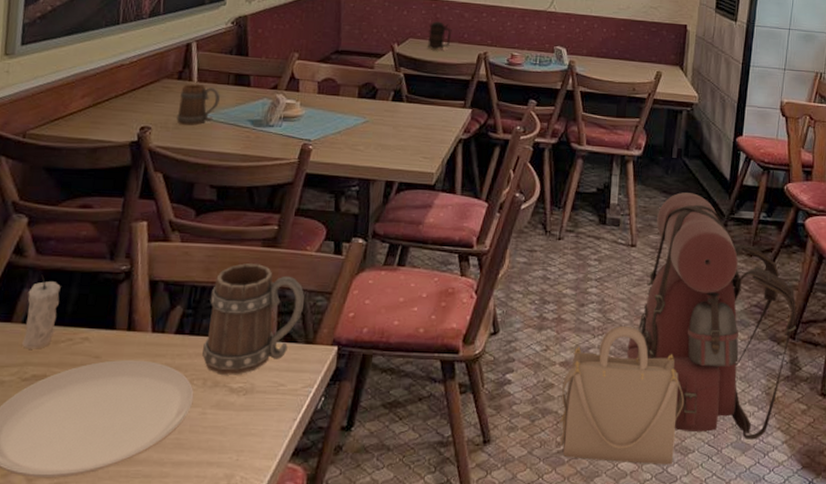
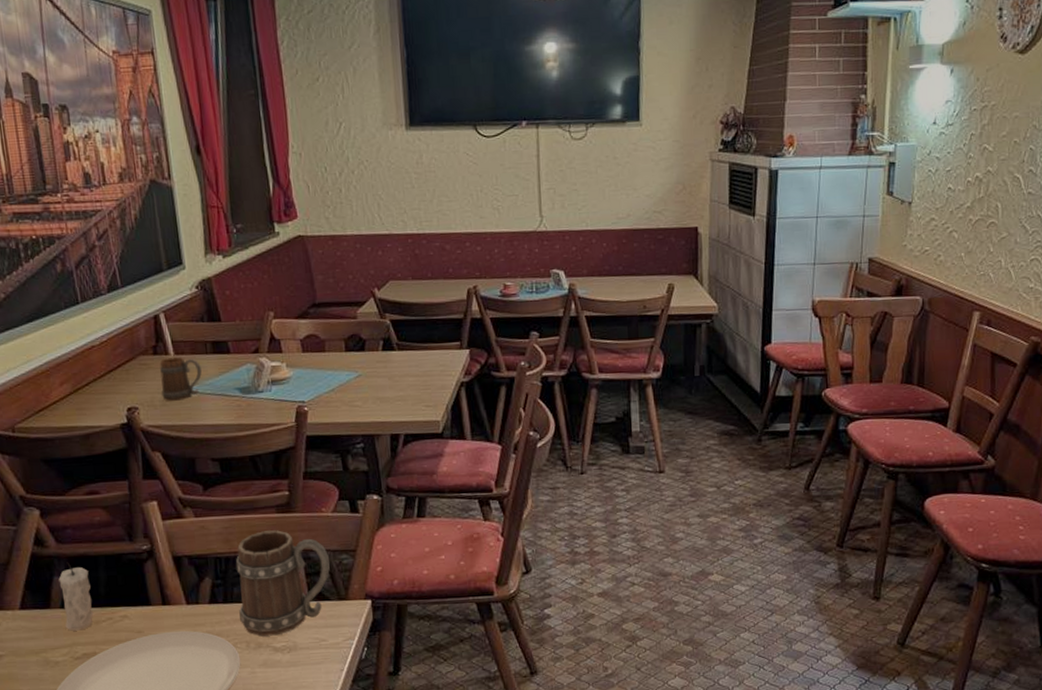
beer mug: present [426,21,452,51] -> none [409,258,435,292]
handbag: present [560,326,684,465] -> none [603,552,730,680]
backpack: present [626,192,796,440] -> none [665,411,843,648]

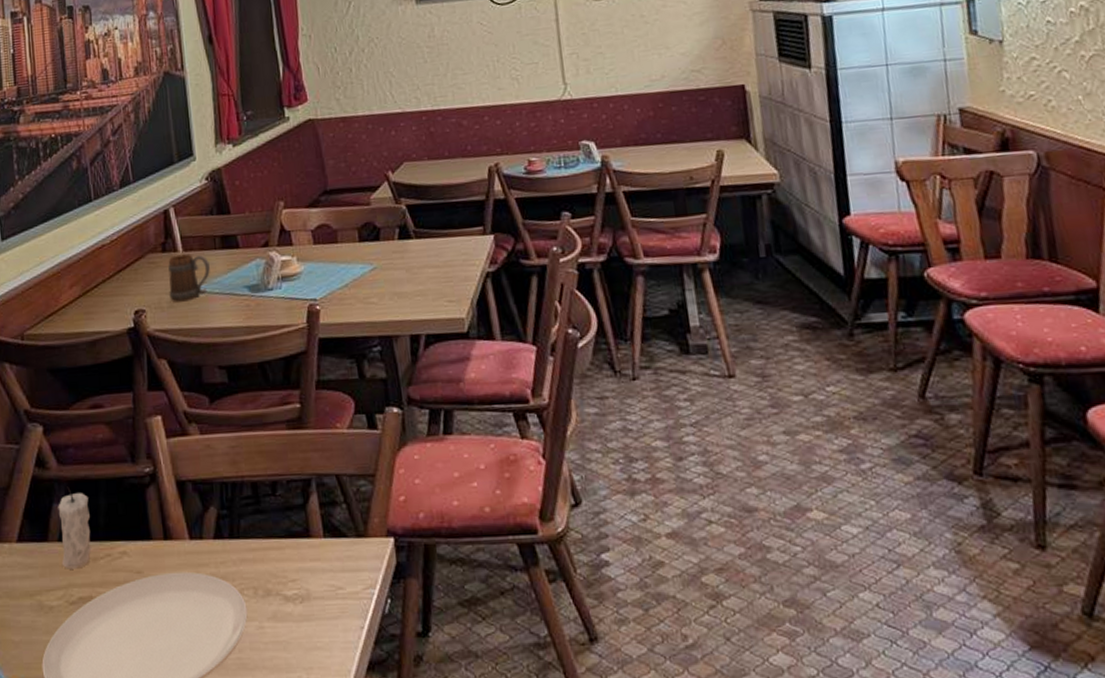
beer mug: present [235,530,331,637] -> none [242,450,347,582]

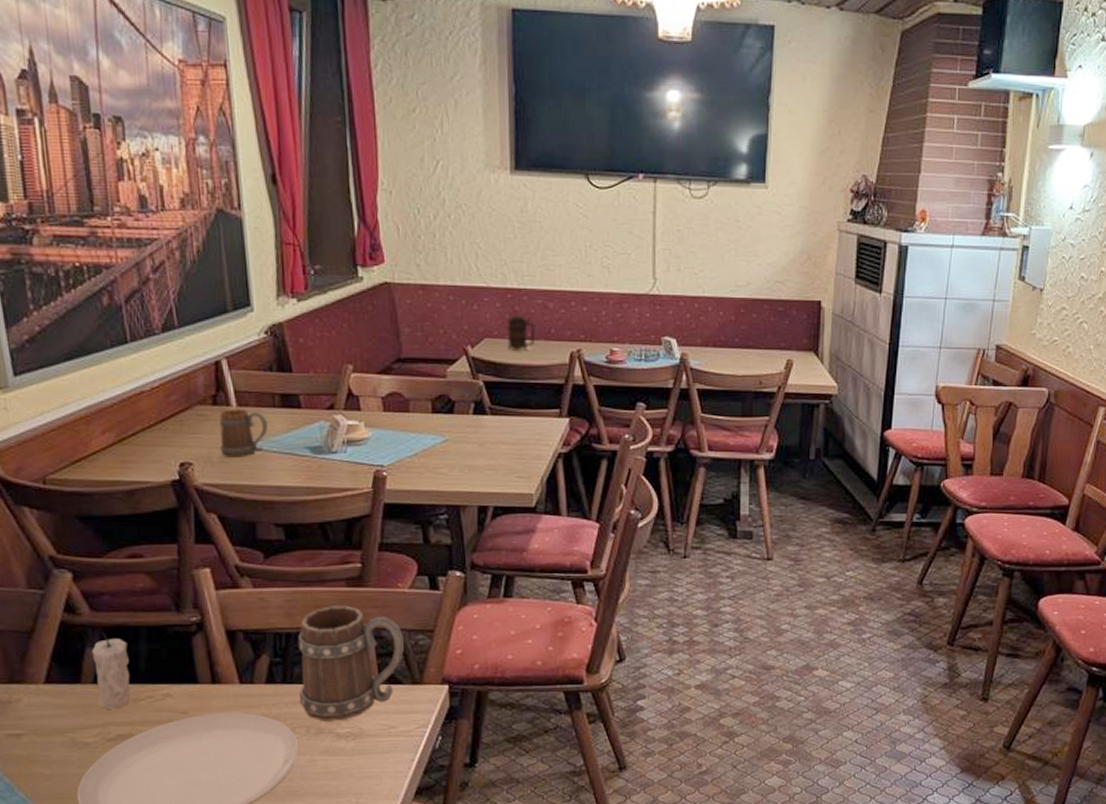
beer mug: none [242,450,347,582] -> present [297,605,405,721]
beer mug: none [424,136,453,173] -> present [507,315,536,352]

